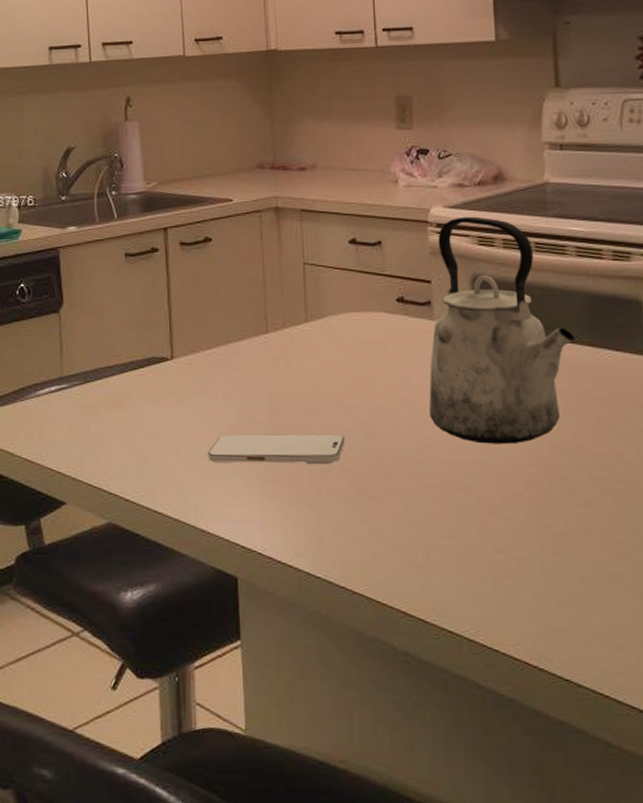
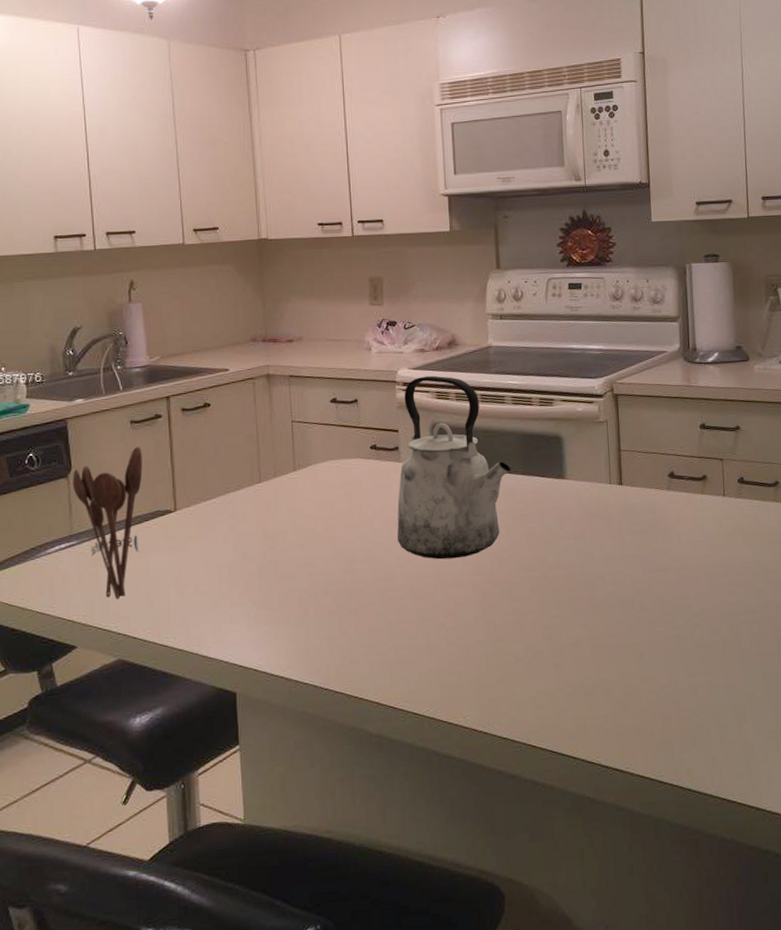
utensil holder: none [63,283,137,456] -> present [72,447,143,601]
smartphone: present [208,433,345,465] -> none [209,563,328,597]

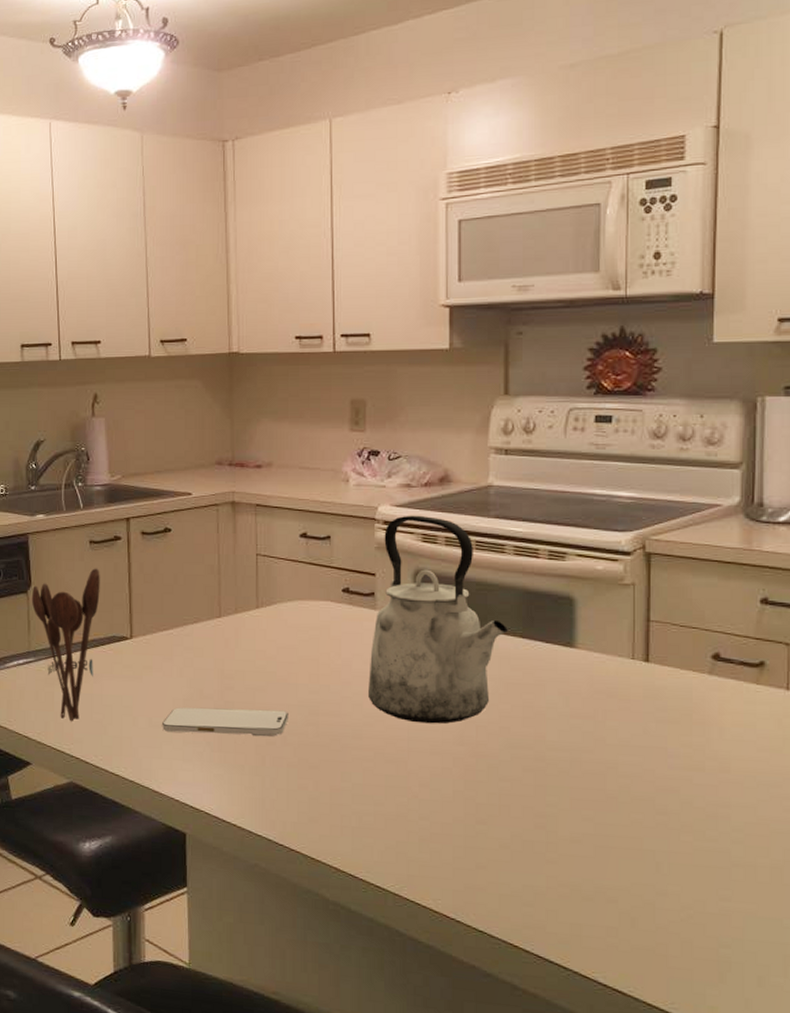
smartphone: none [209,563,328,597] -> present [162,707,288,737]

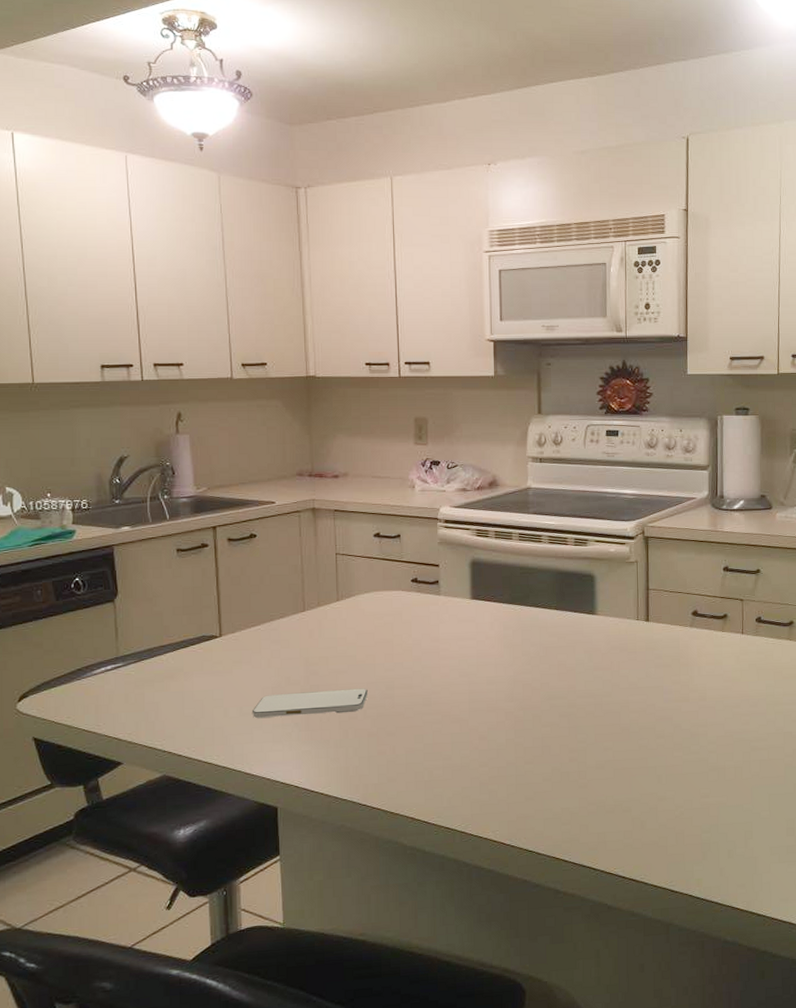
utensil holder: present [31,568,100,723] -> none [118,574,189,720]
kettle: present [368,515,508,724] -> none [435,514,545,687]

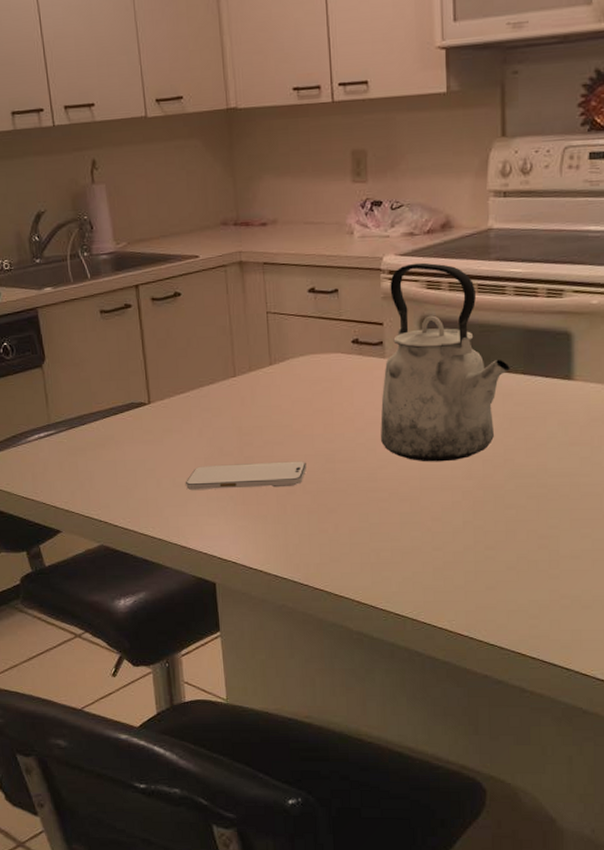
kettle: none [435,514,545,687] -> present [380,262,510,462]

